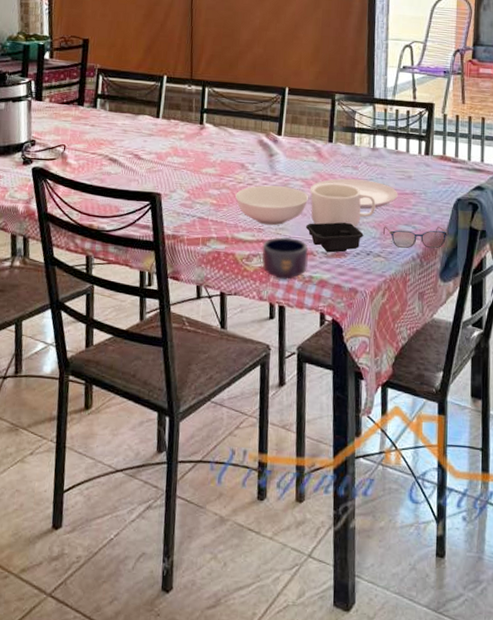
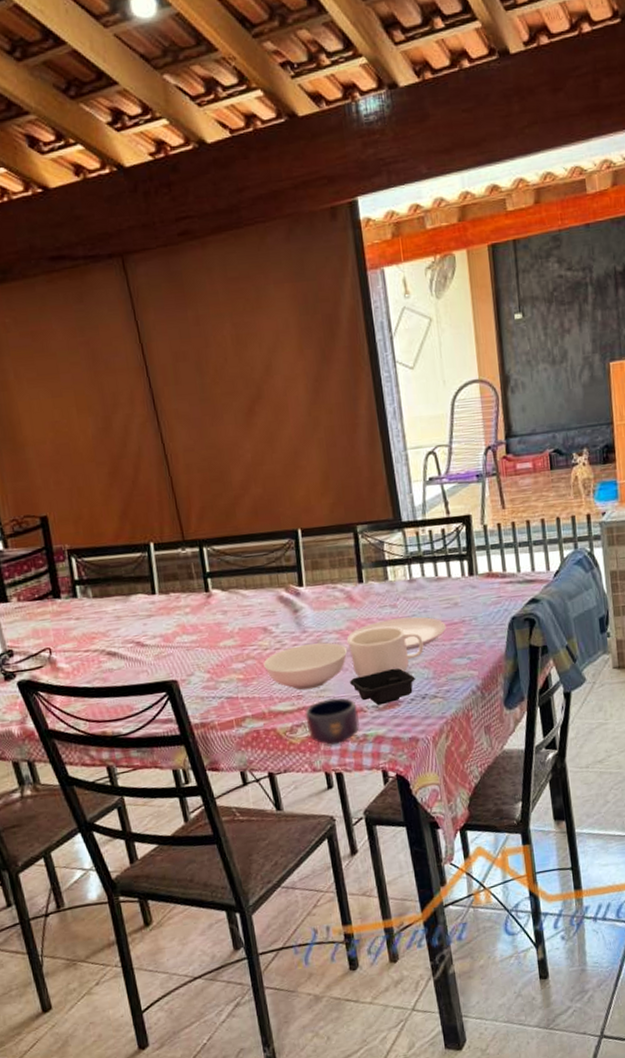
glasses: present [383,226,449,249] -> none [436,652,508,684]

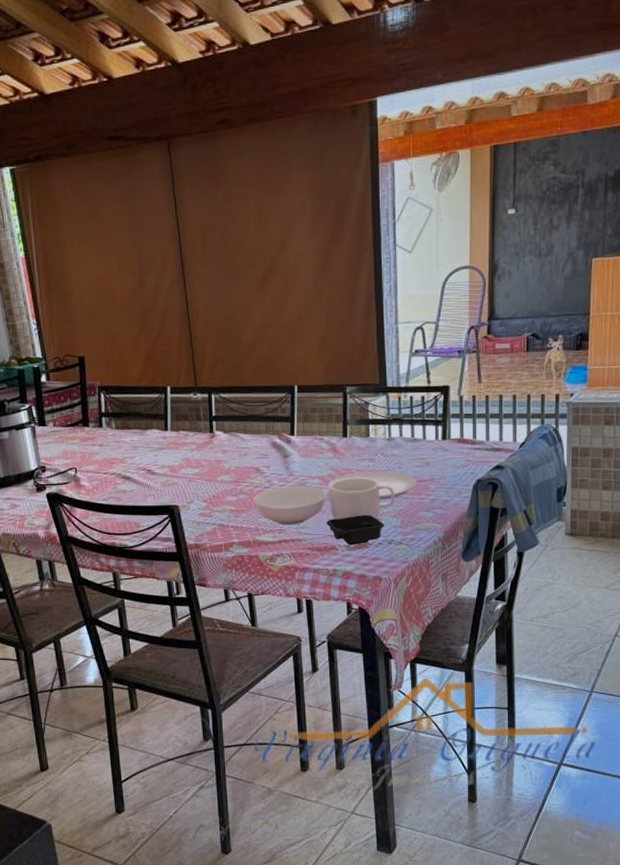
mug: present [305,697,360,745] -> none [284,534,331,575]

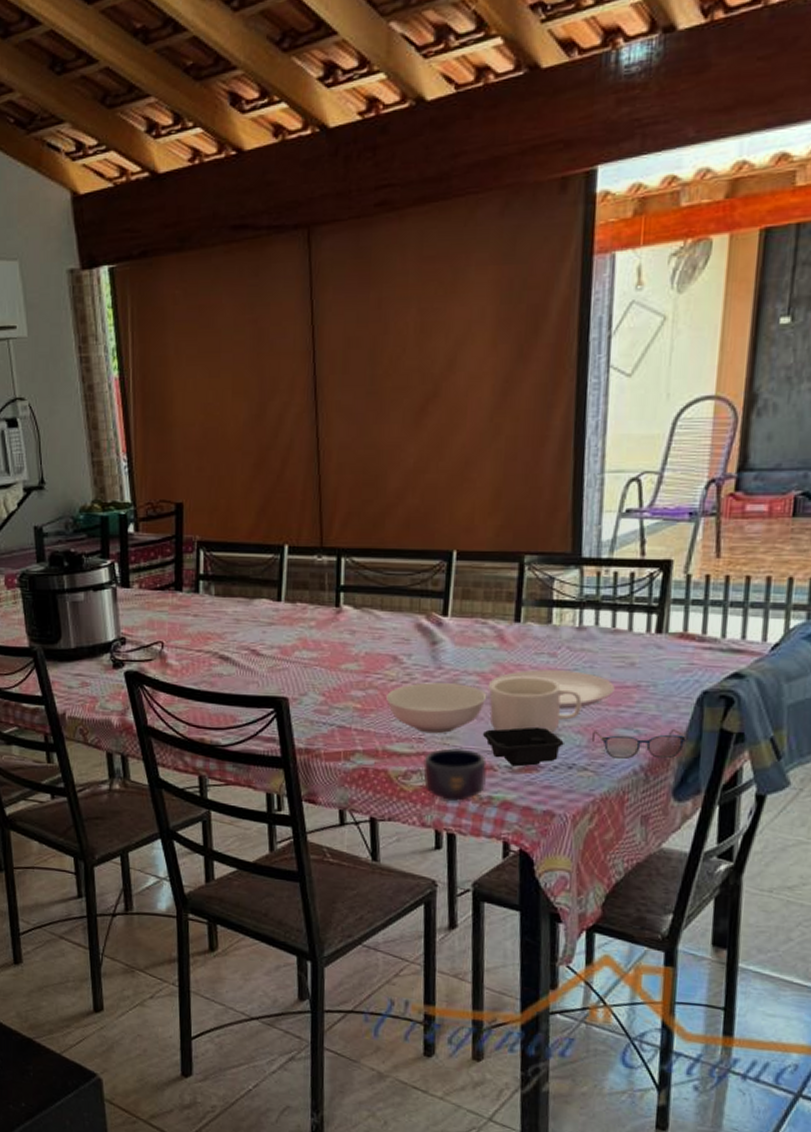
mug: none [284,534,331,575] -> present [423,747,487,801]
glasses: none [404,509,469,534] -> present [592,729,688,760]

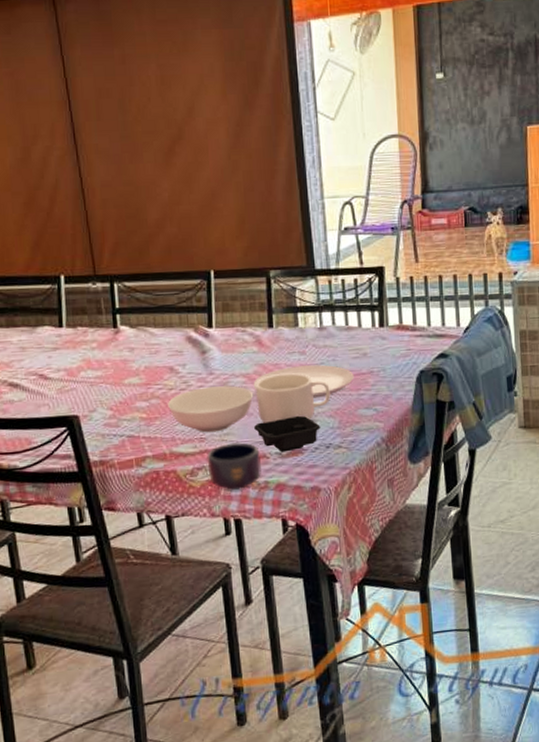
glasses: present [592,729,688,760] -> none [342,405,414,435]

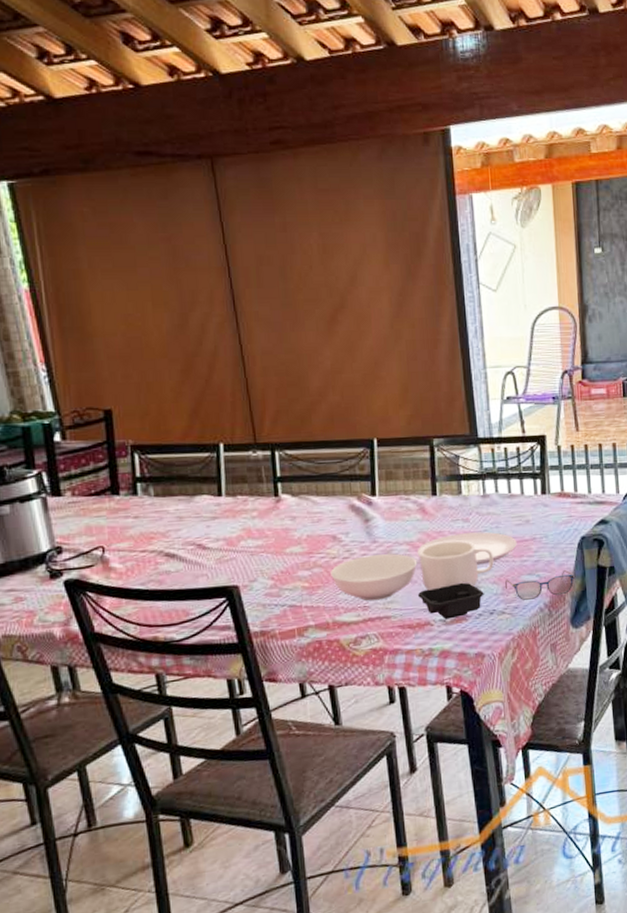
mug: present [207,441,261,490] -> none [370,609,426,658]
glasses: none [342,405,414,435] -> present [505,570,576,601]

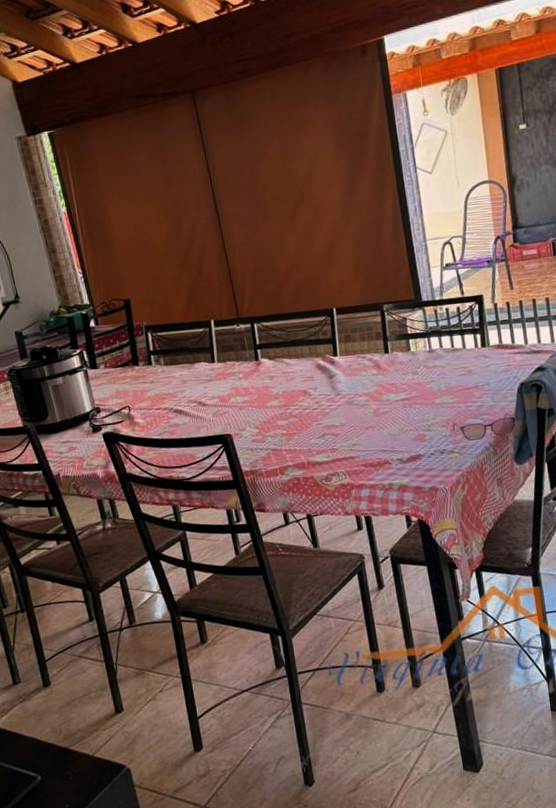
bowl: present [331,553,418,601] -> none [303,404,375,445]
plate: present [417,532,517,565] -> none [374,382,462,411]
food container: present [418,582,484,620] -> none [377,426,435,459]
cup: present [419,540,494,591] -> none [376,390,442,434]

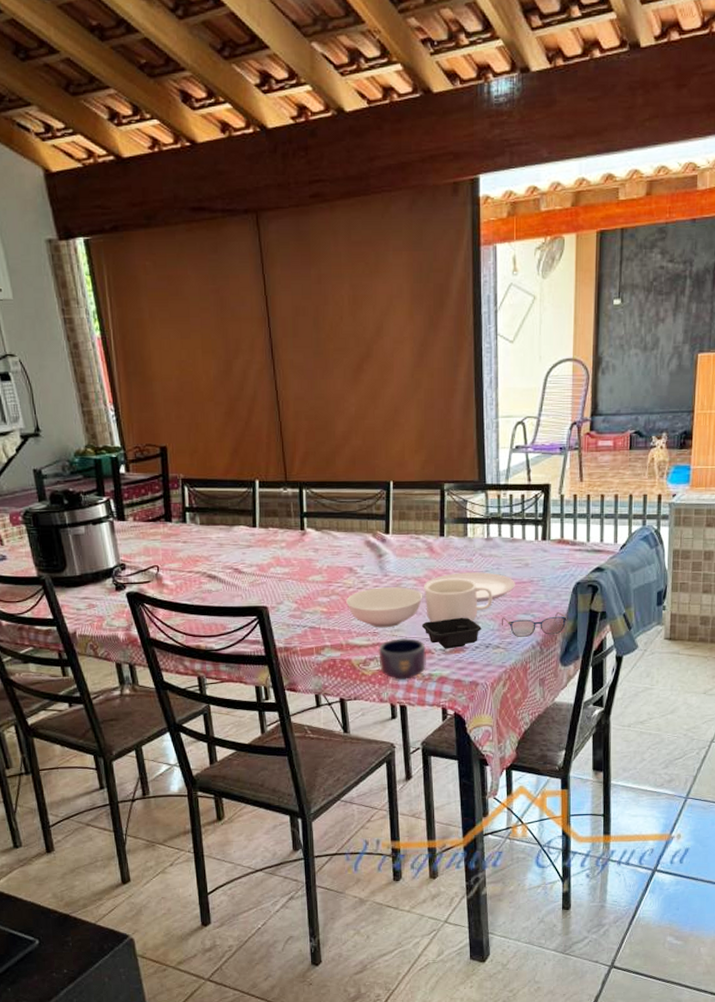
bowl: none [303,404,375,445] -> present [346,587,423,628]
mug: none [338,450,386,492] -> present [378,637,426,680]
plate: none [374,382,462,411] -> present [423,572,515,602]
cup: none [376,390,442,434] -> present [425,579,493,622]
food container: none [377,426,435,459] -> present [422,617,482,649]

